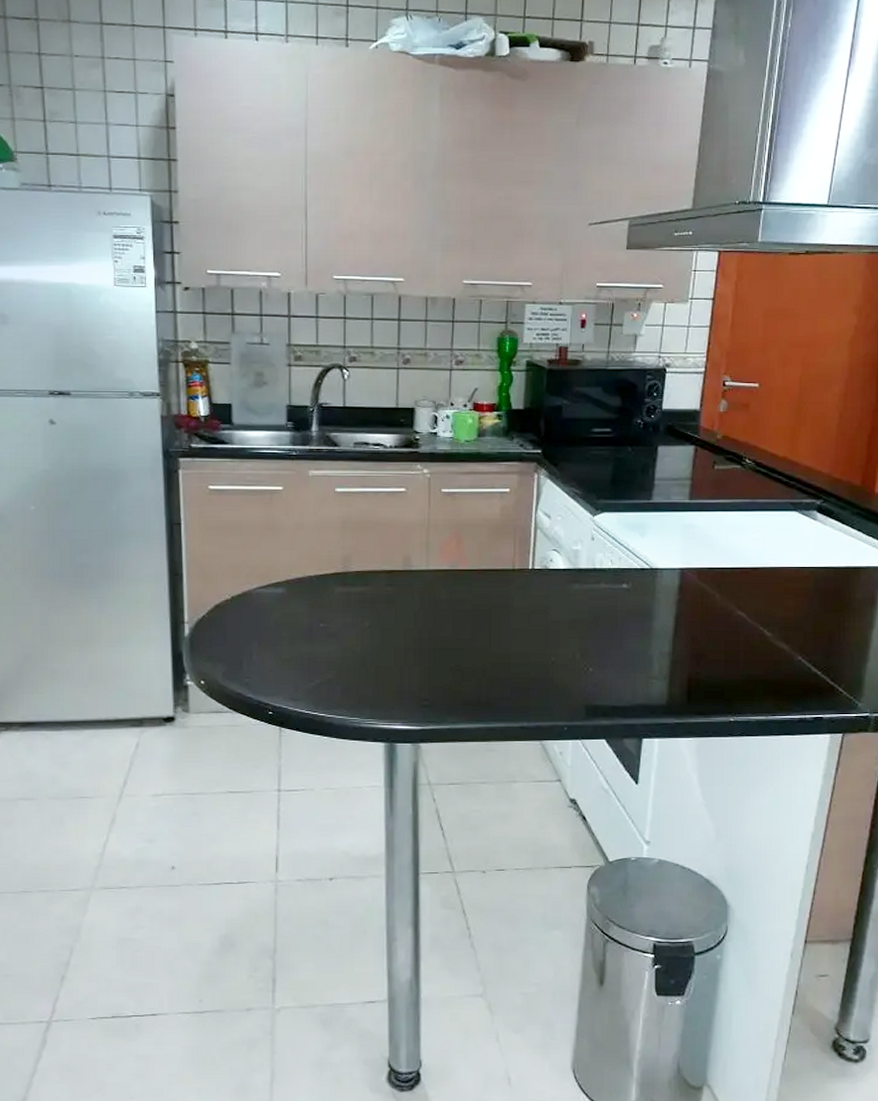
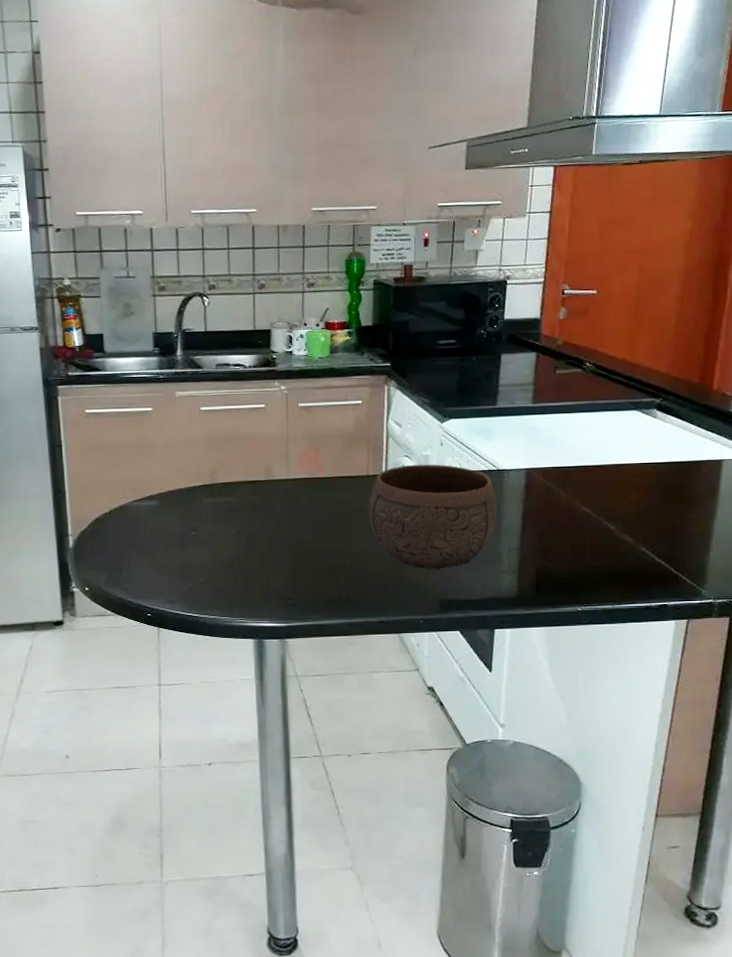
bowl: none [513,559,649,673] -> present [369,464,498,570]

